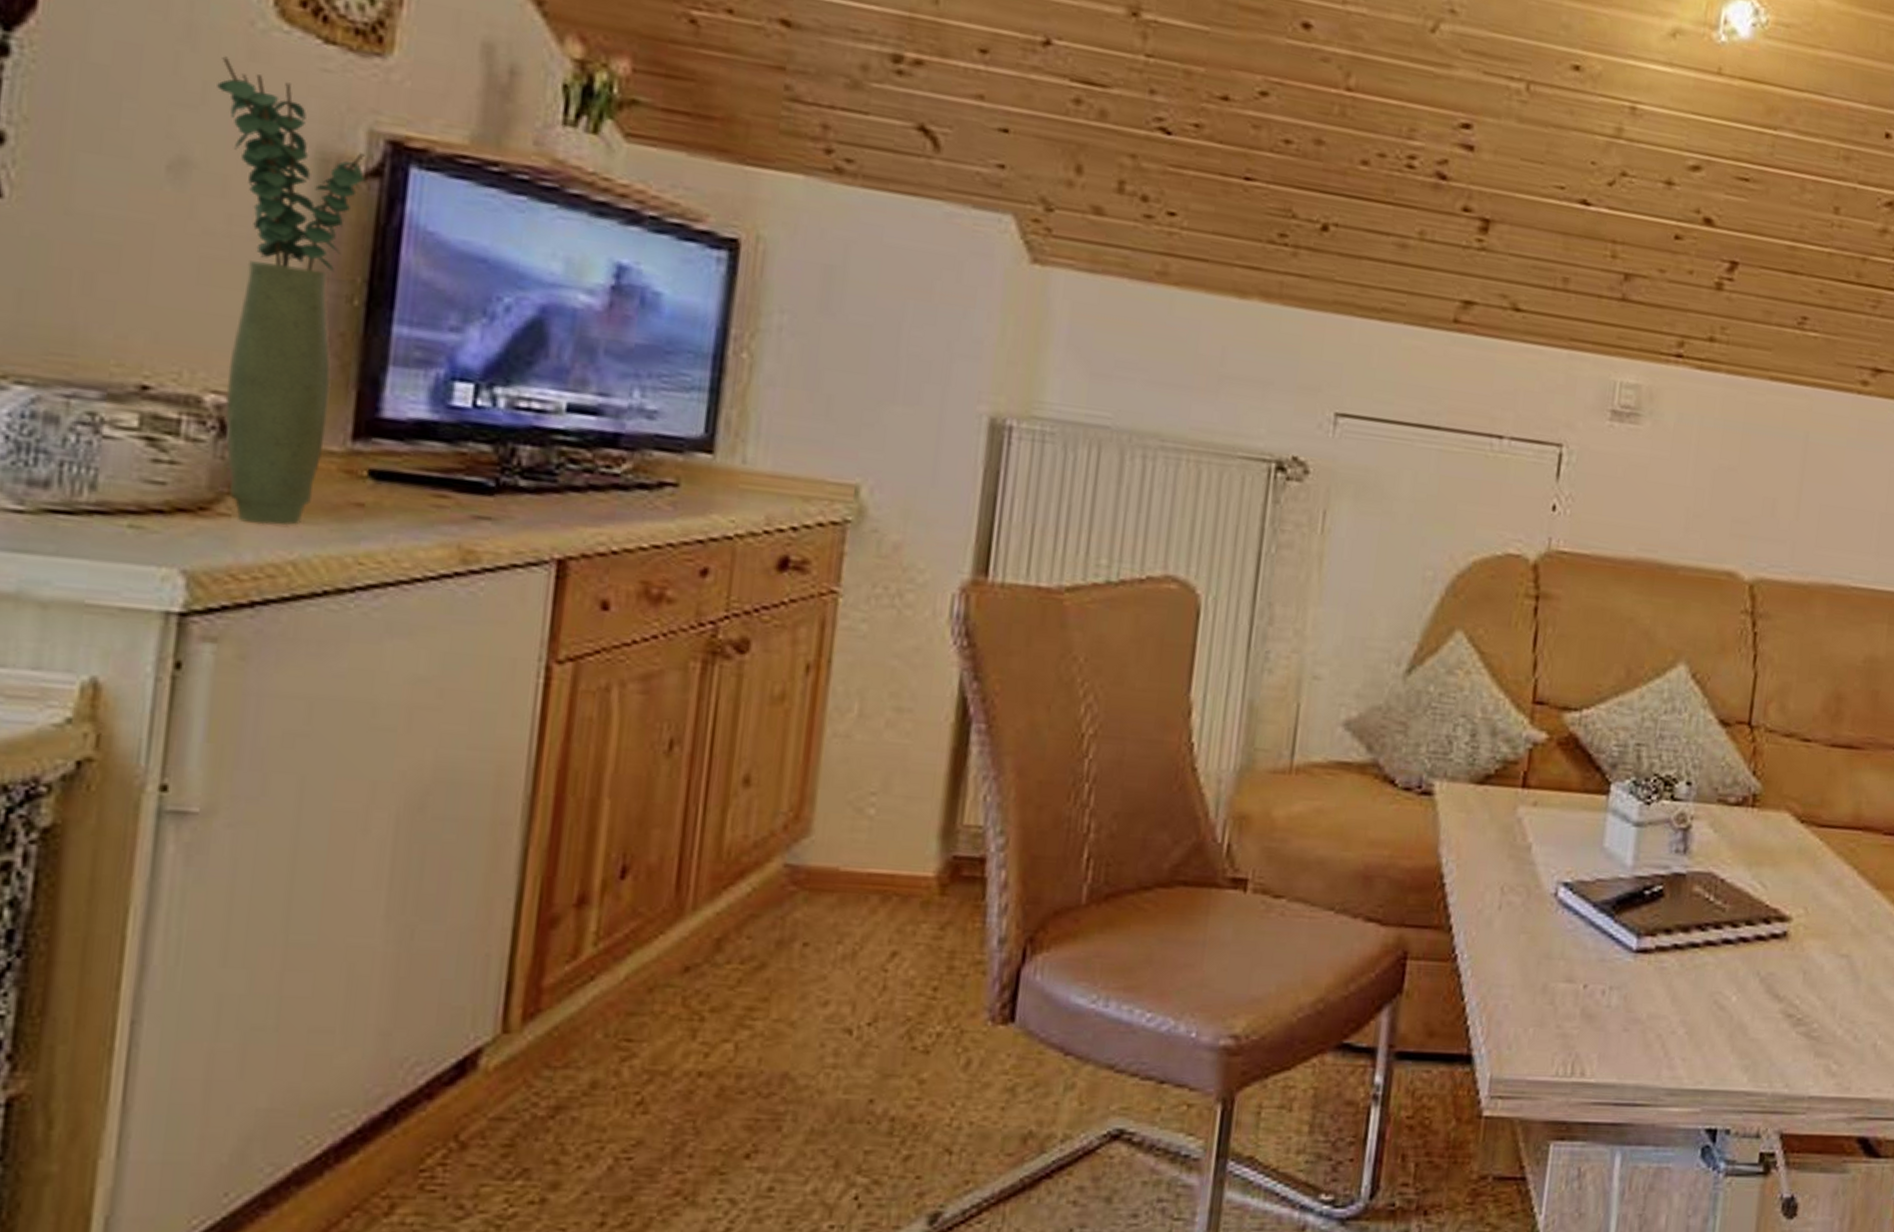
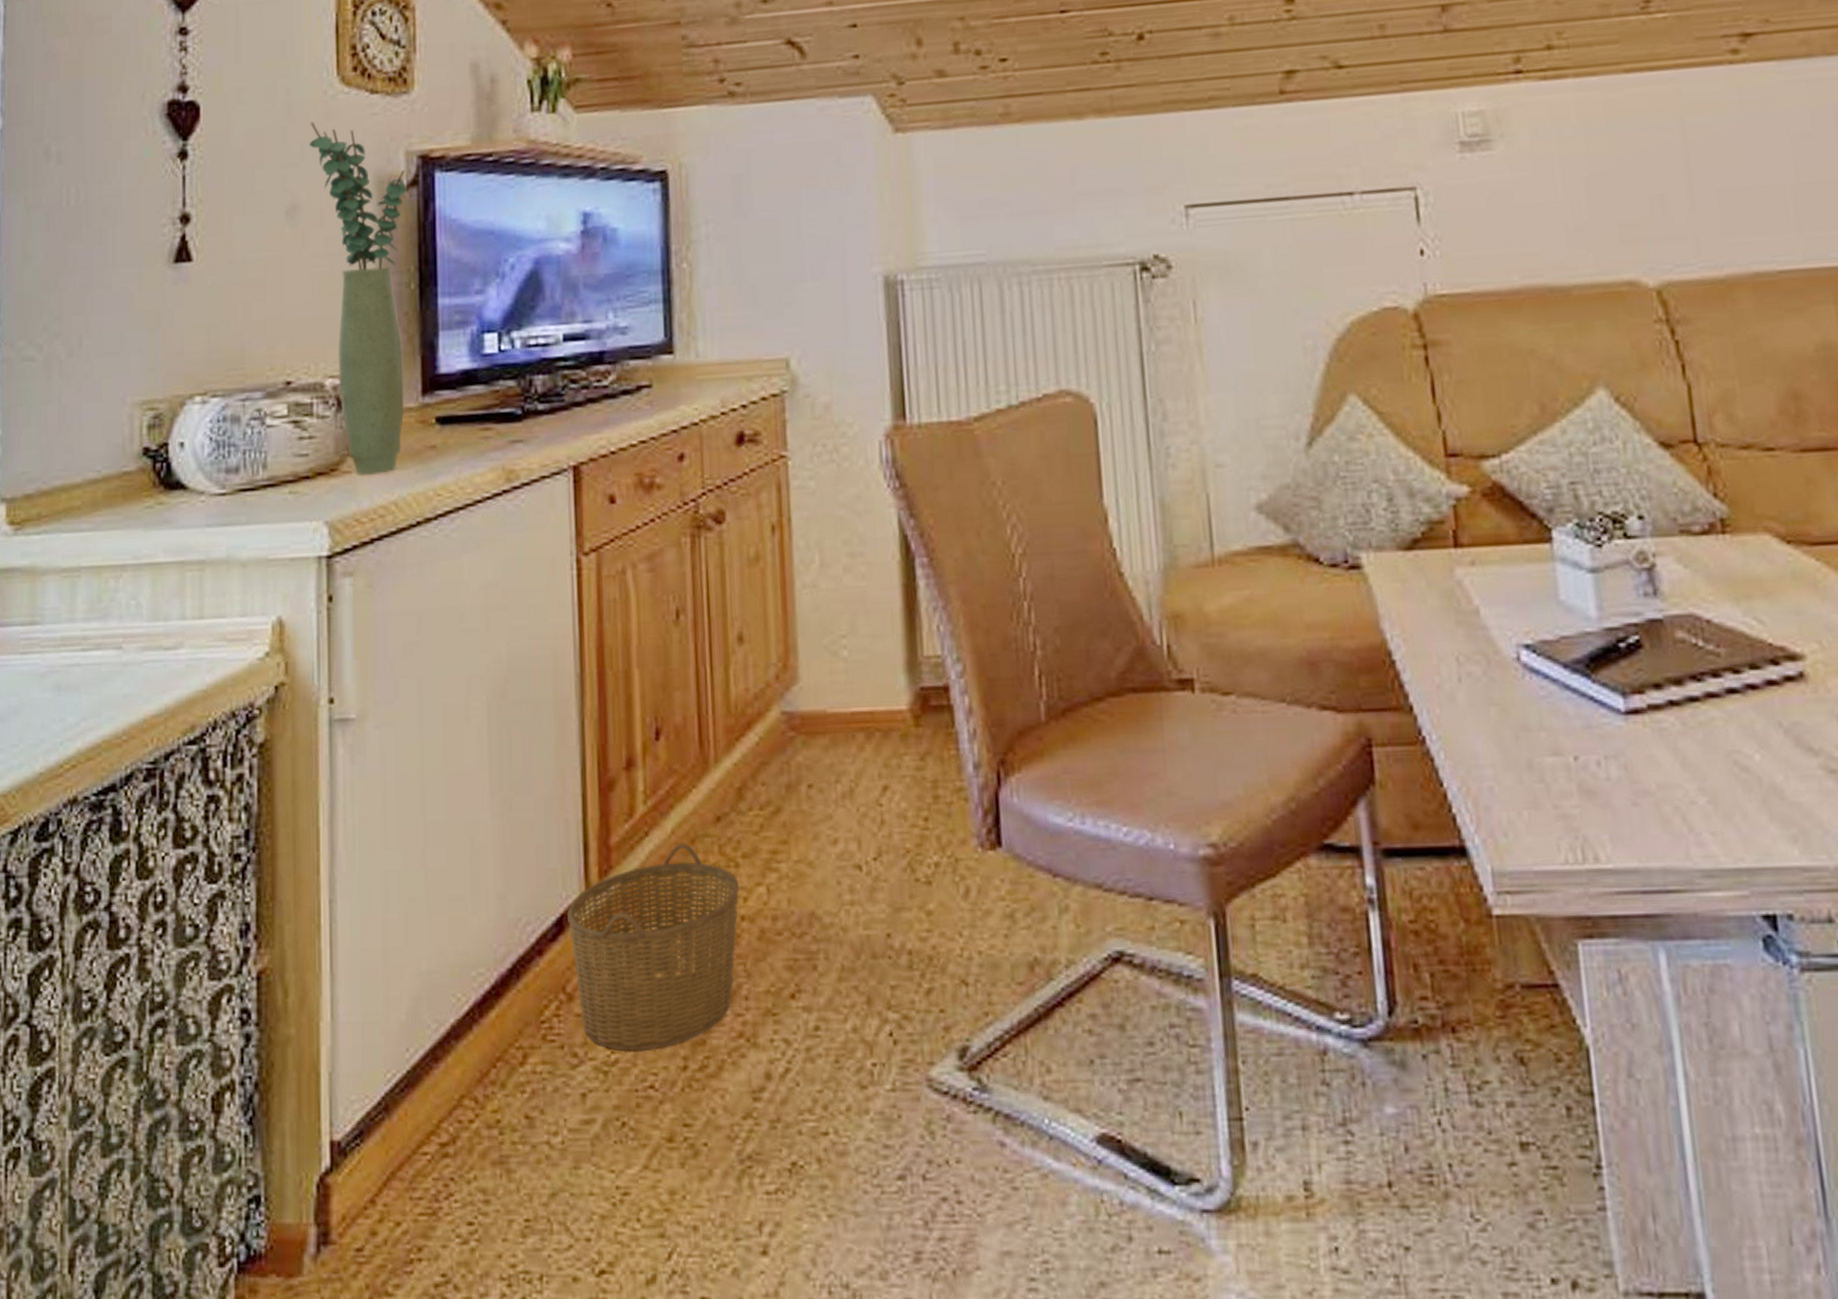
basket: none [472,990,703,1206] -> present [567,842,740,1052]

